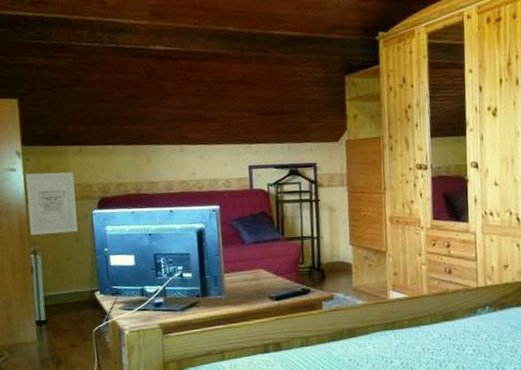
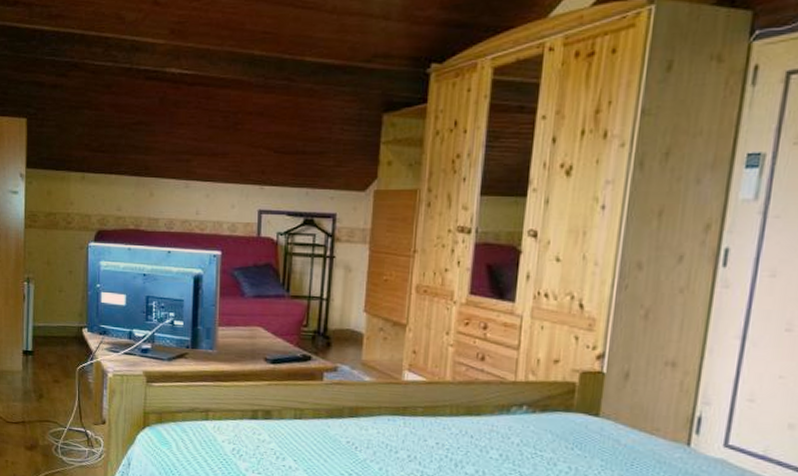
wall art: present [25,172,78,236] -> none [26,198,74,263]

